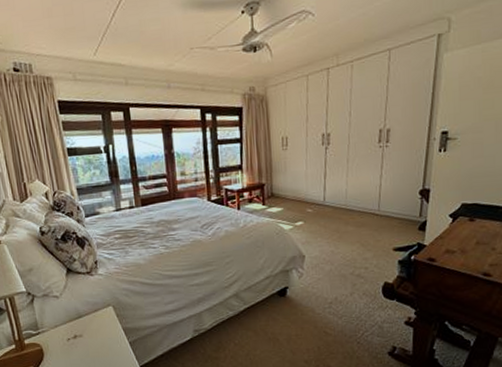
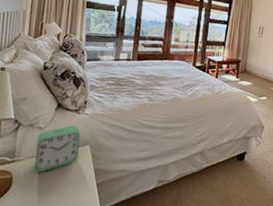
alarm clock: none [56,288,103,340] -> present [34,125,81,172]

